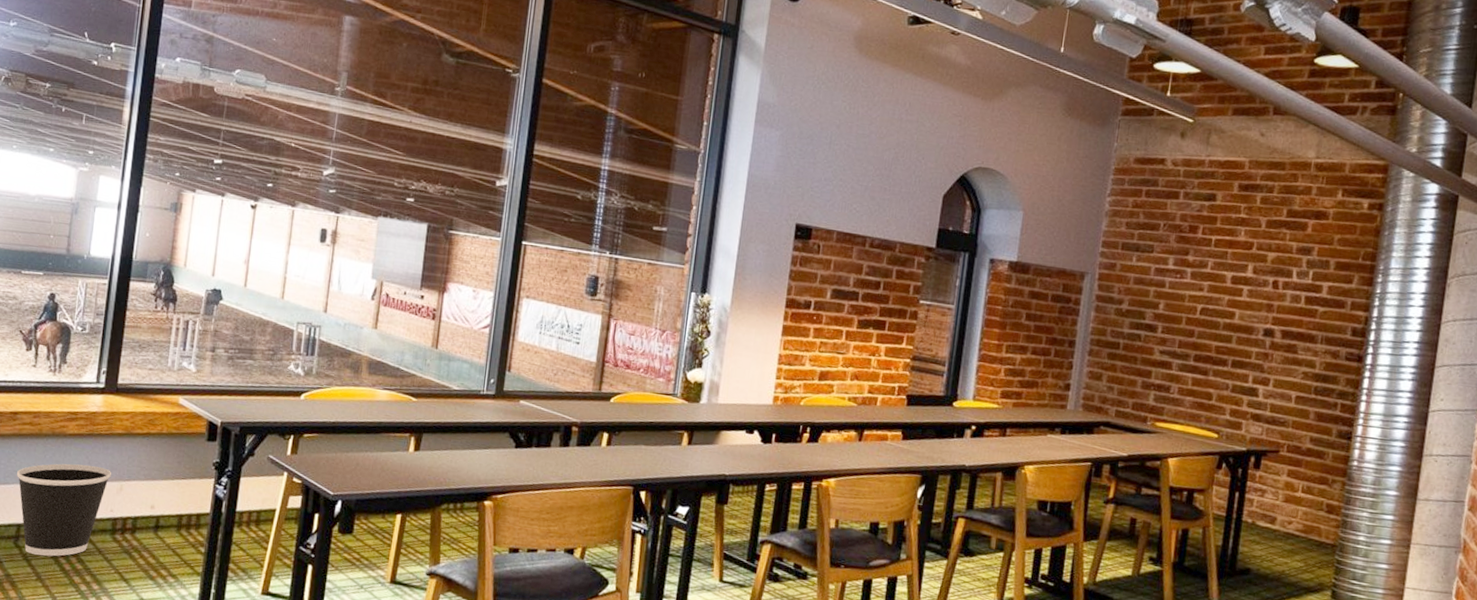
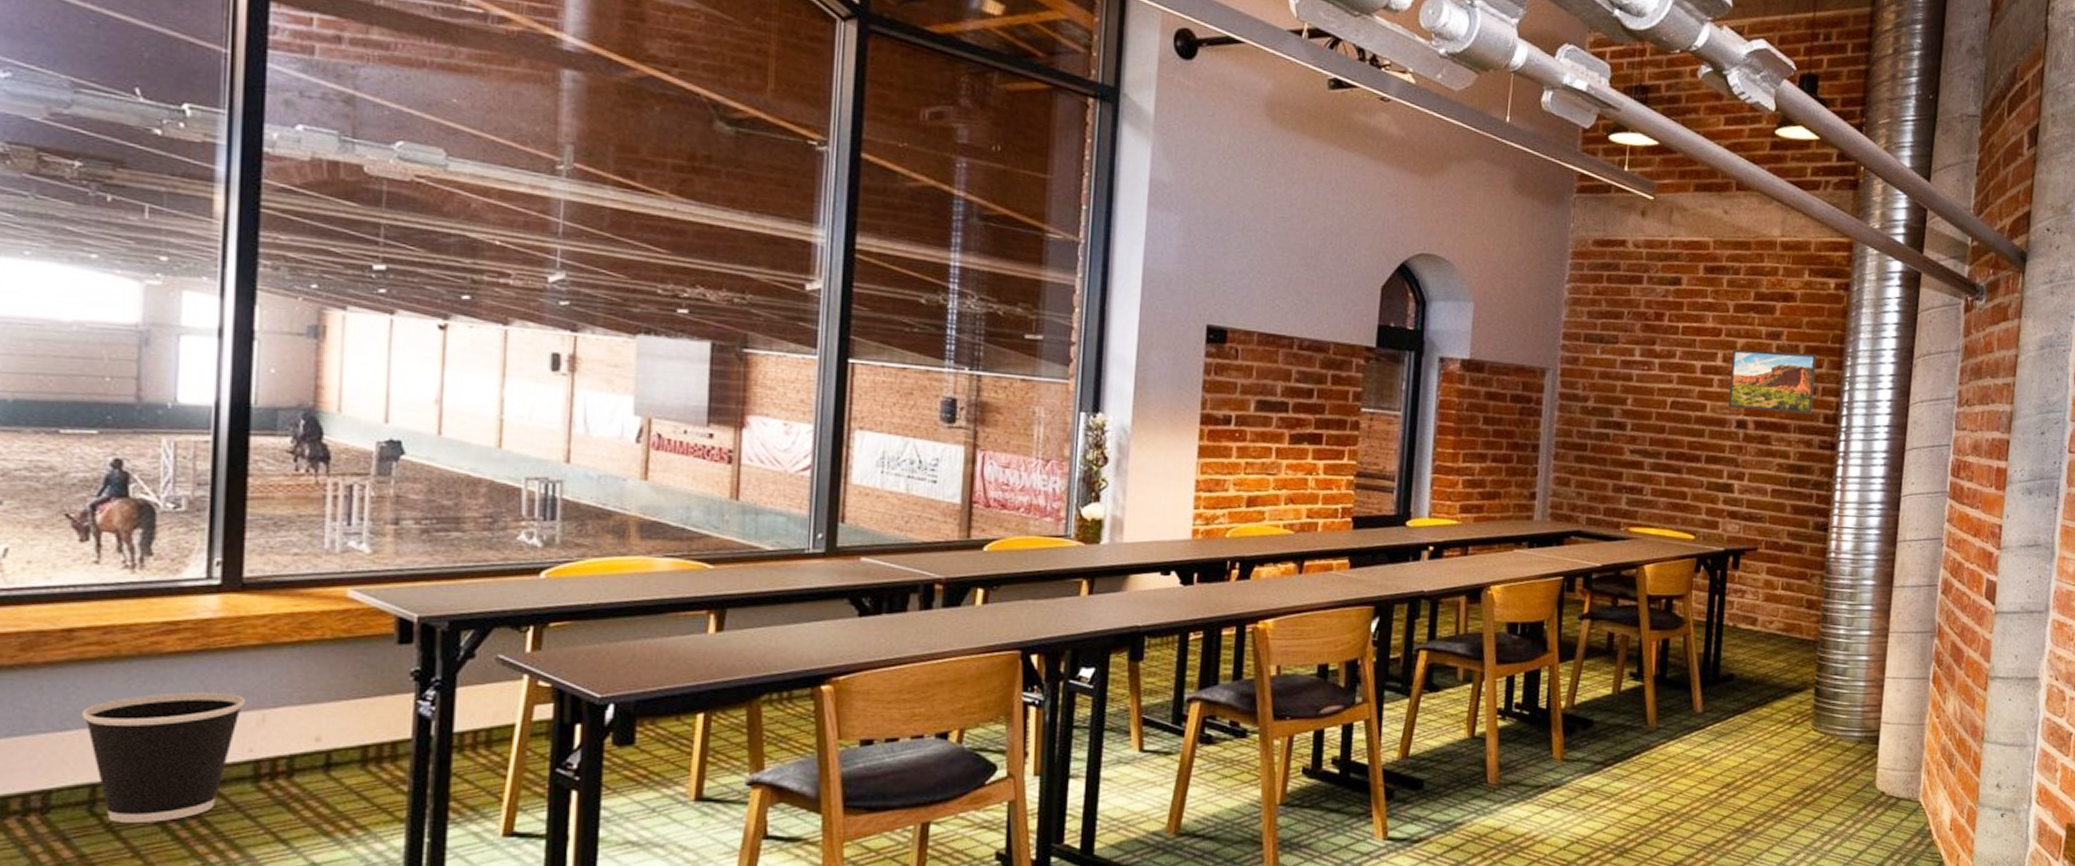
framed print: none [1256,262,1348,327] -> present [1727,349,1817,414]

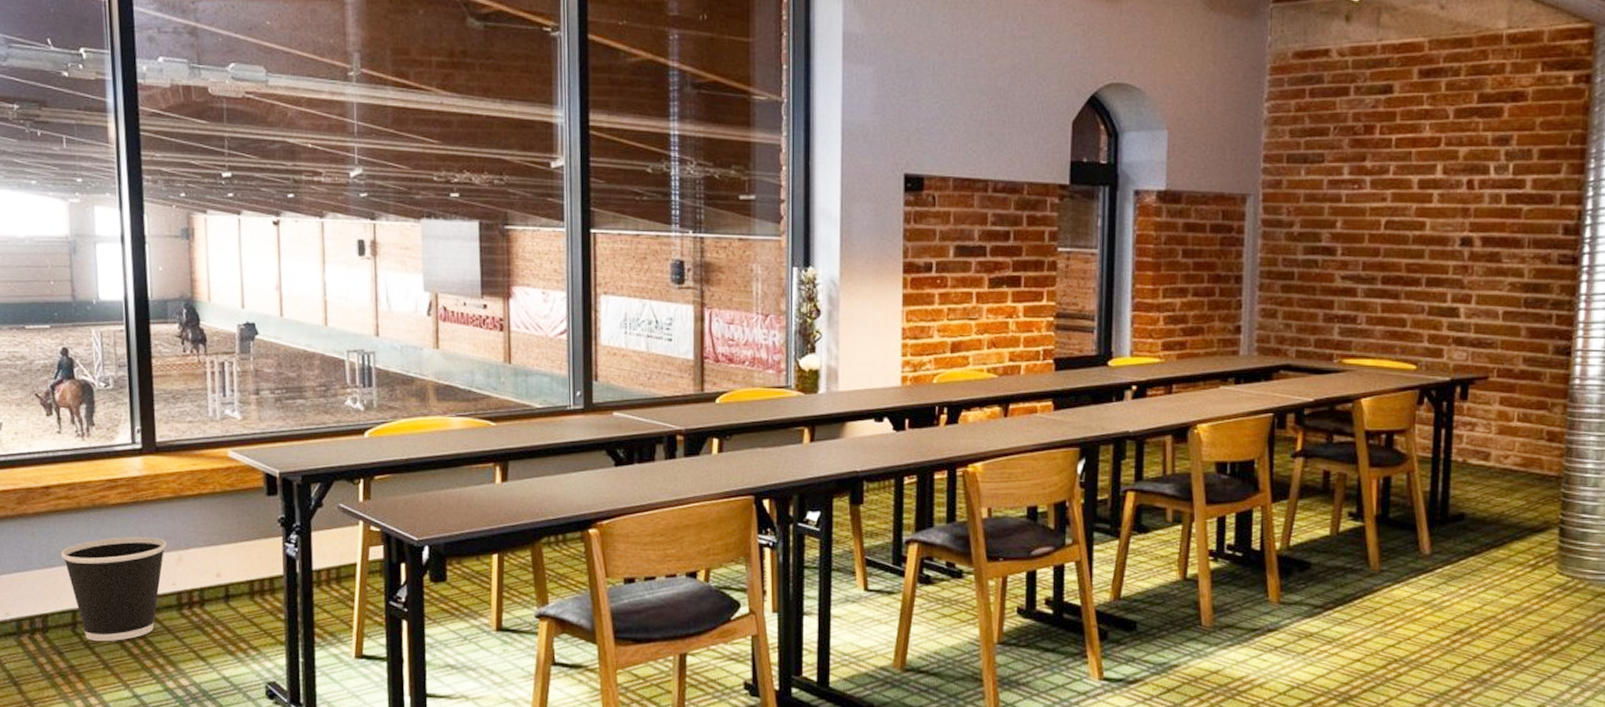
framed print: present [1727,349,1817,414] -> none [1450,157,1554,226]

